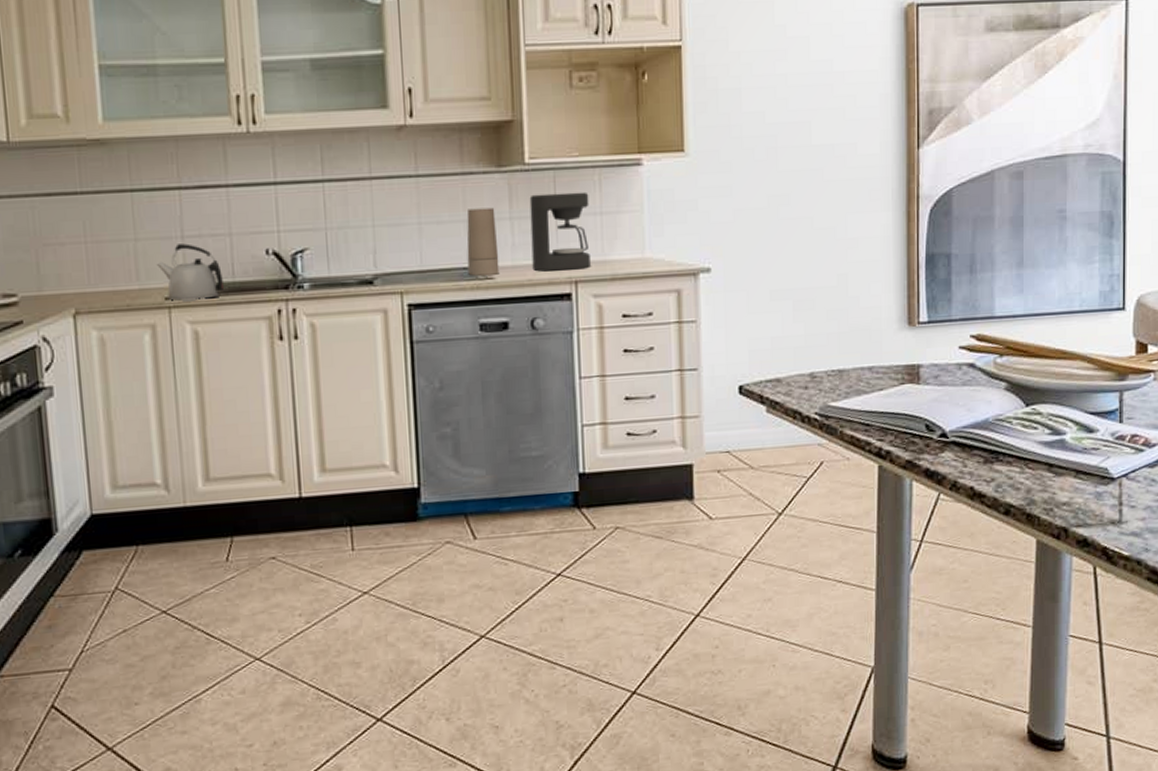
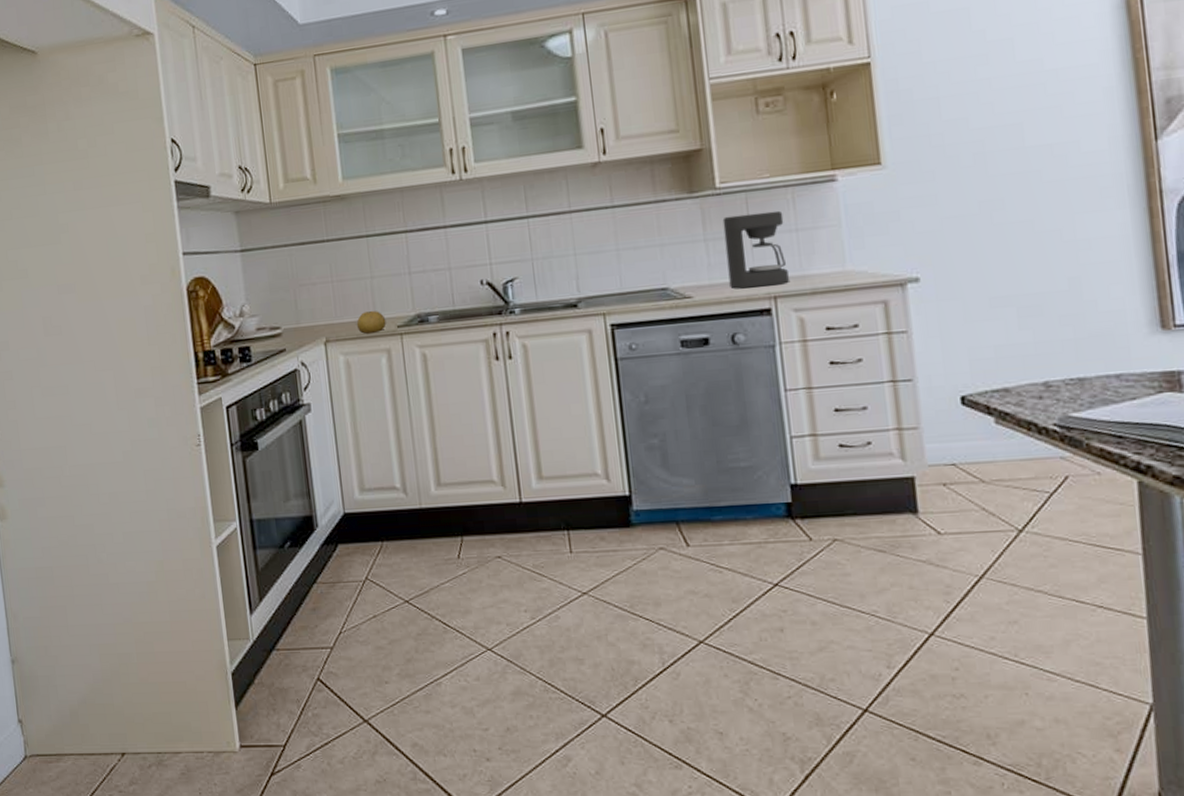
fruit: none [114,278,152,307] -> present [356,310,386,335]
kettle: present [157,243,225,302] -> none [390,278,447,329]
canister: present [466,207,500,277] -> none [662,231,697,297]

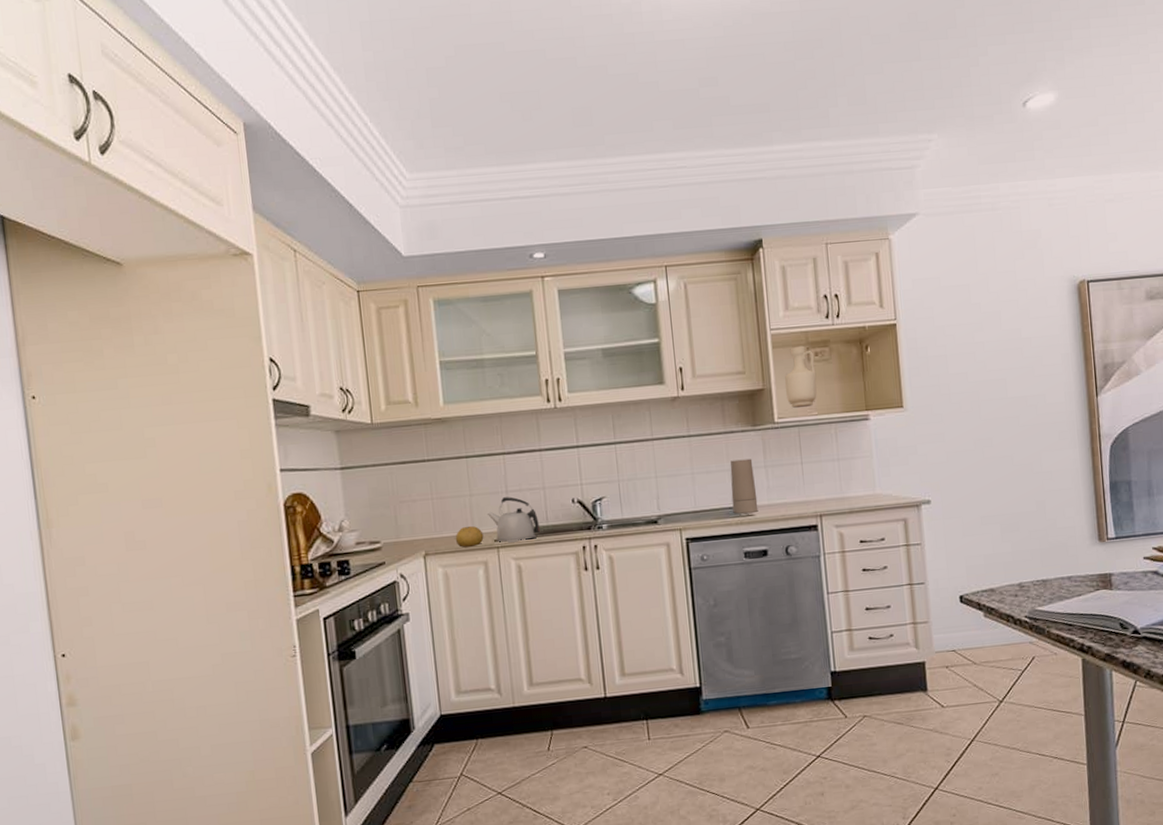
kettle: none [390,278,447,329] -> present [488,497,541,543]
canister: none [662,231,697,297] -> present [730,458,759,515]
coffee maker: present [722,210,789,289] -> none [780,443,832,509]
ceramic jug: none [728,95,769,170] -> present [785,345,817,408]

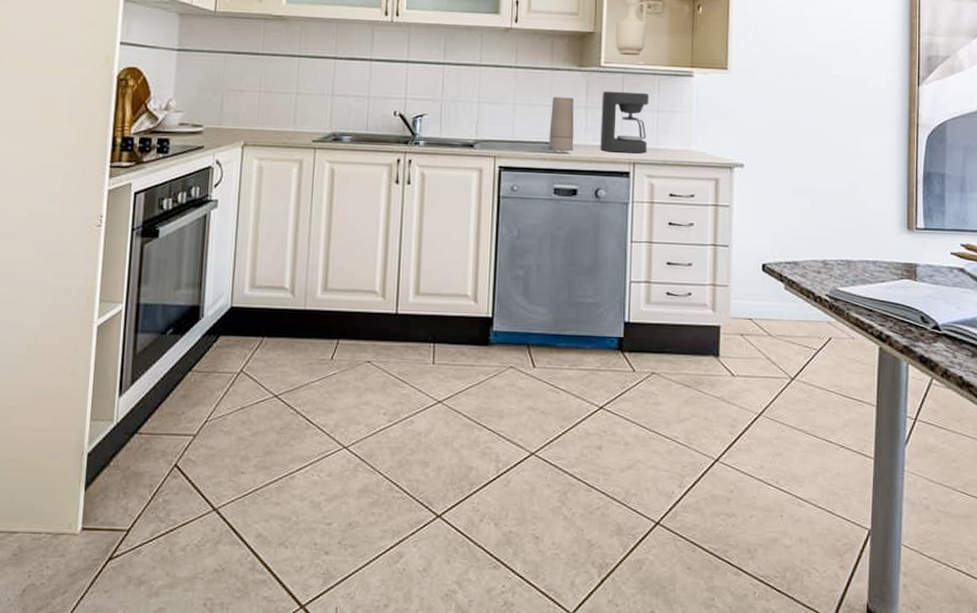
fruit: present [455,525,484,548] -> none [275,123,303,145]
kettle: present [488,497,541,543] -> none [310,100,359,146]
coffee maker: none [780,443,832,509] -> present [600,91,649,154]

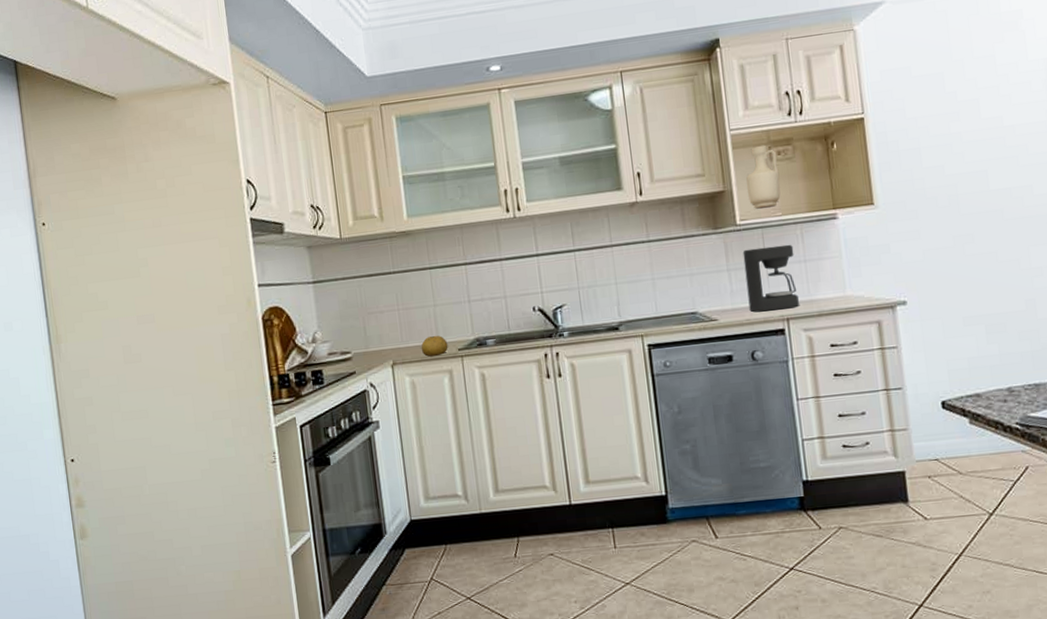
fruit: none [275,123,303,145] -> present [421,335,448,357]
canister: present [549,96,574,151] -> none [691,262,722,320]

